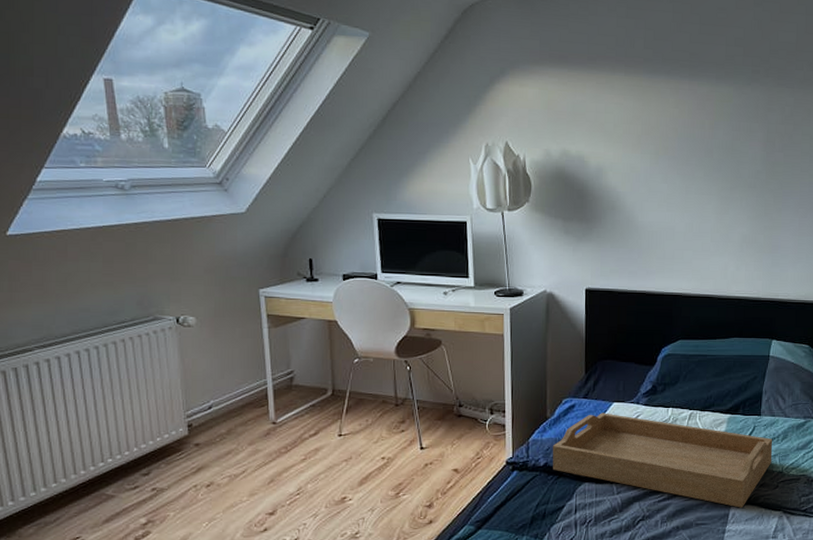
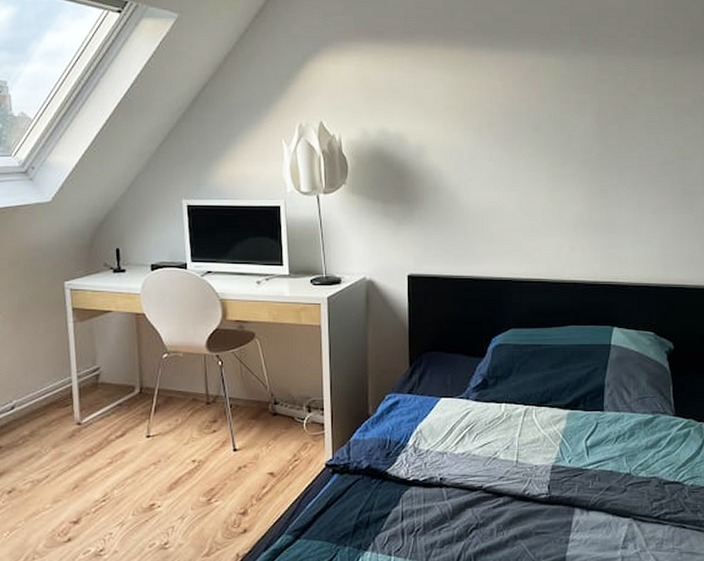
serving tray: present [552,413,773,508] -> none [375,409,619,514]

